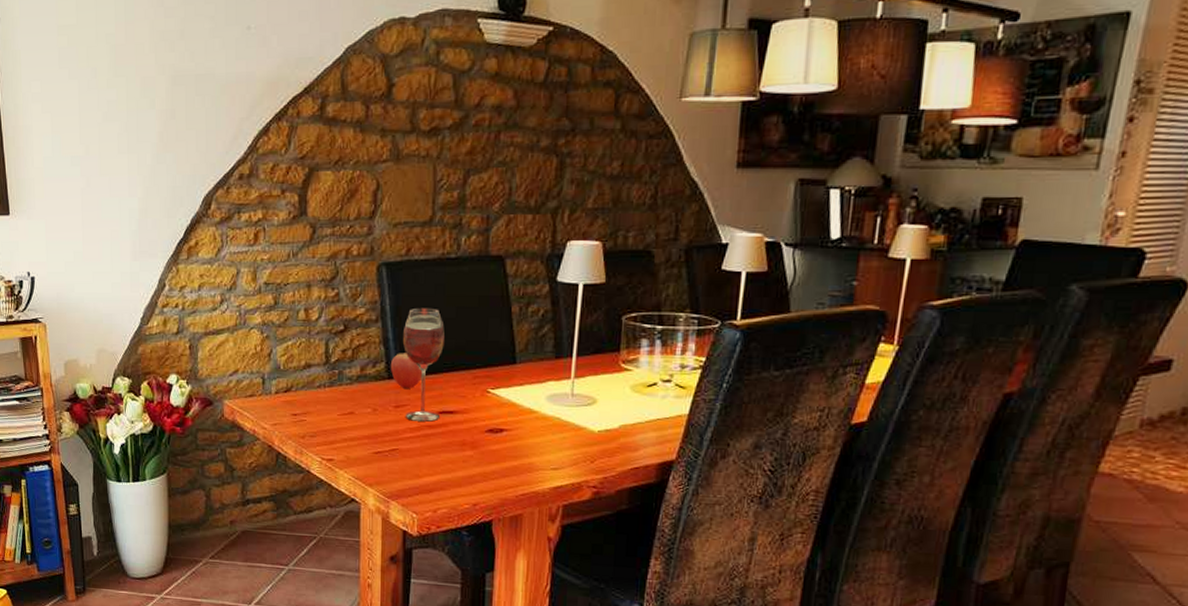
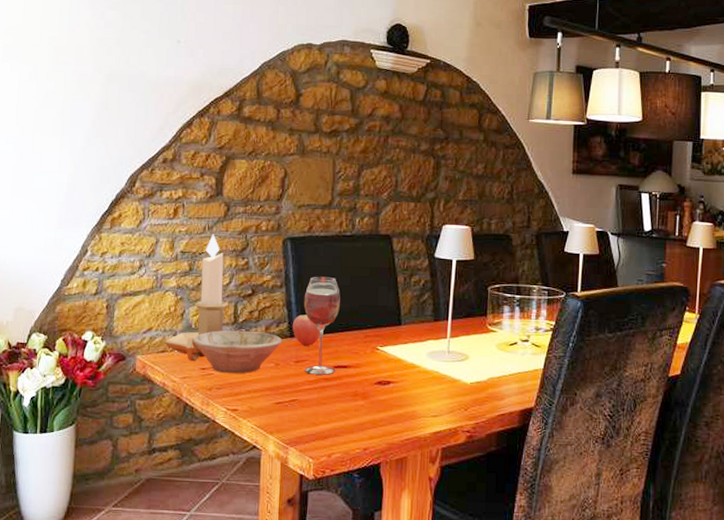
candlestick: none [252,261,319,407] -> present [164,234,228,362]
bowl: none [283,371,380,421] -> present [193,330,283,374]

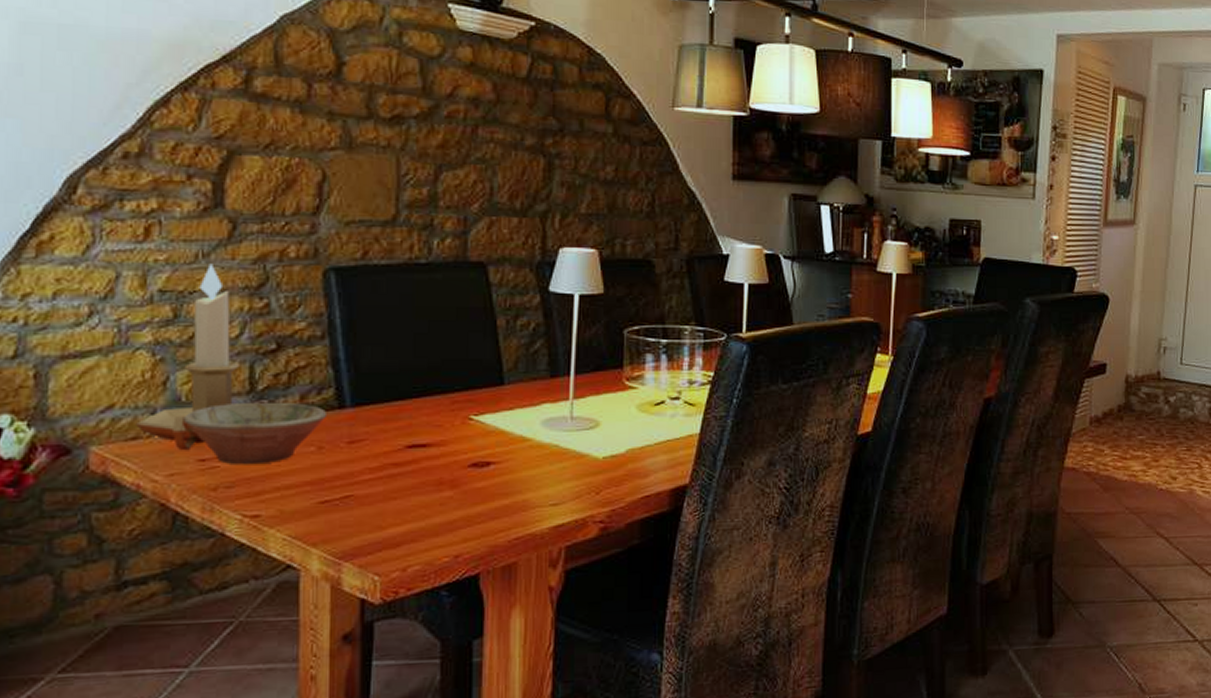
fruit: present [292,314,321,346] -> none [341,376,386,419]
wineglass: present [303,277,341,375] -> none [358,323,415,459]

